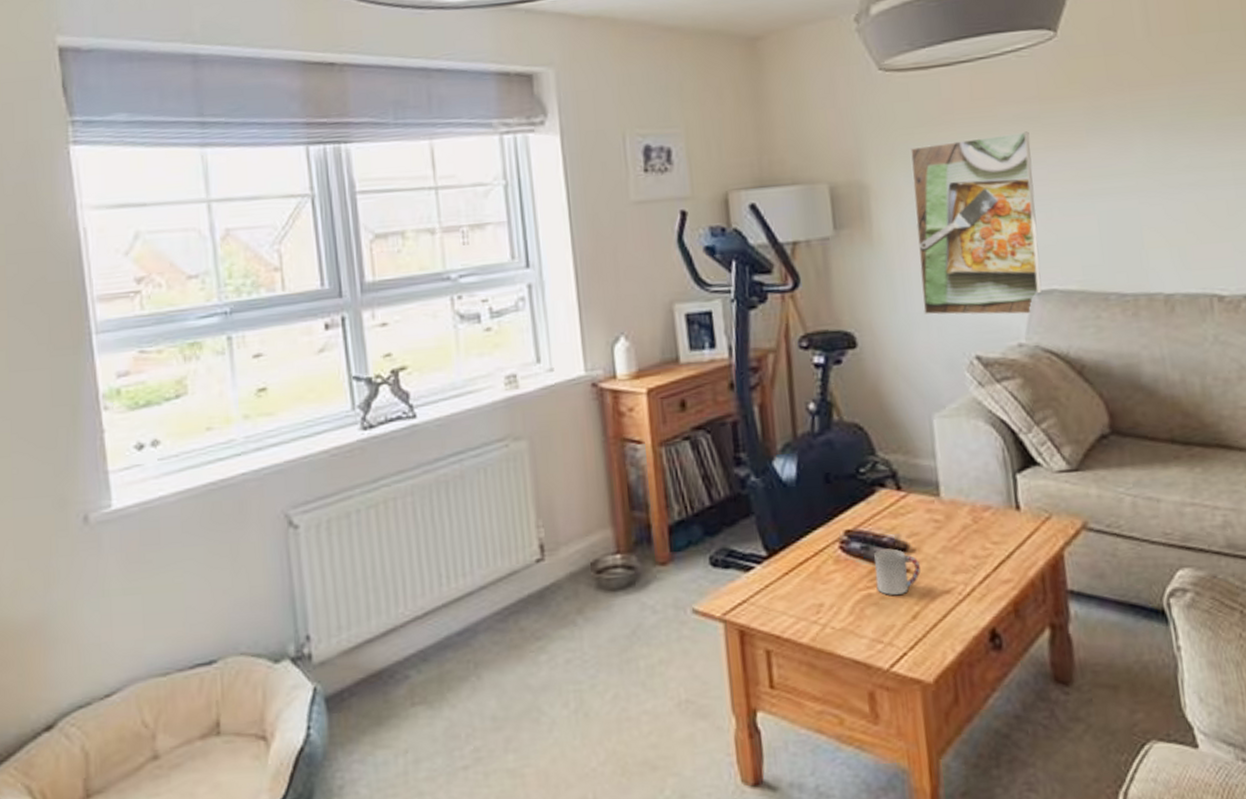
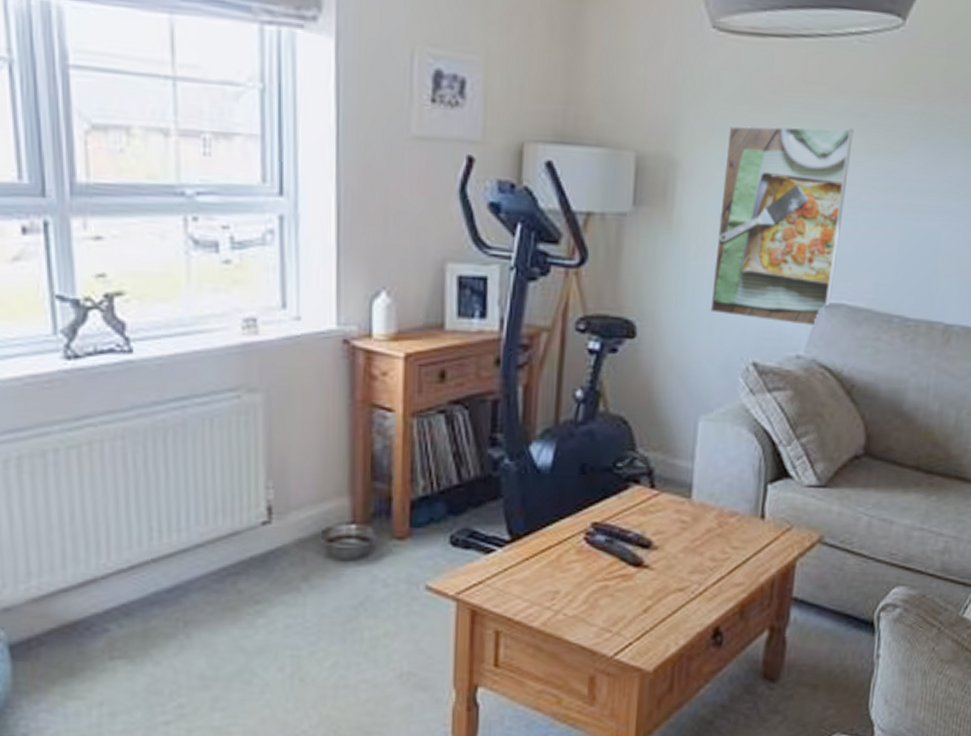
cup: present [874,548,921,595] -> none [614,544,660,588]

